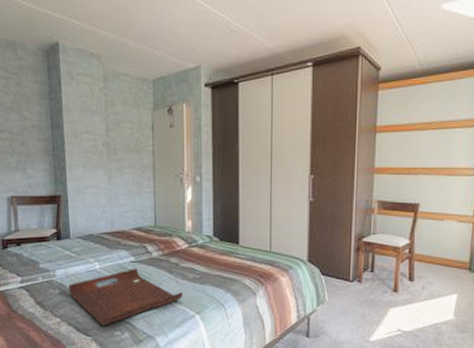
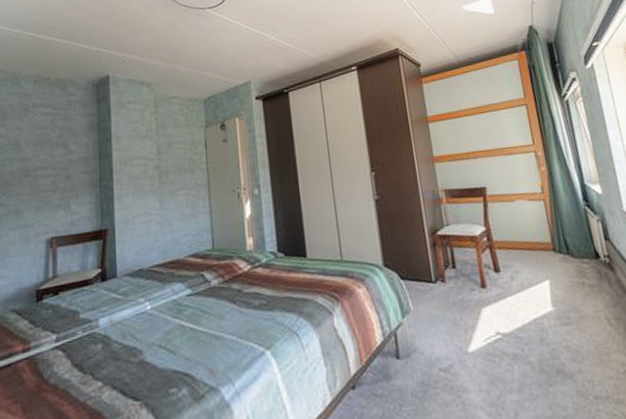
serving tray: present [69,268,184,326] -> none [114,302,250,384]

